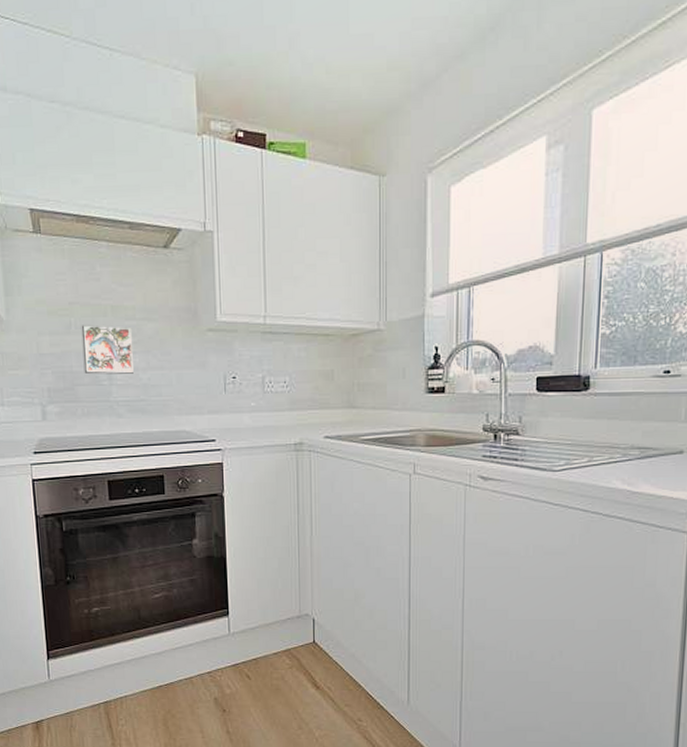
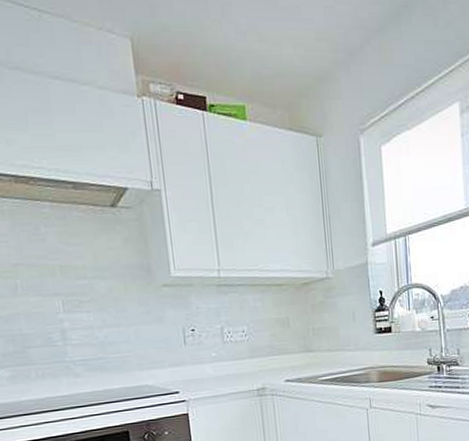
decorative tile: present [81,325,134,375] -> none [28,286,89,336]

